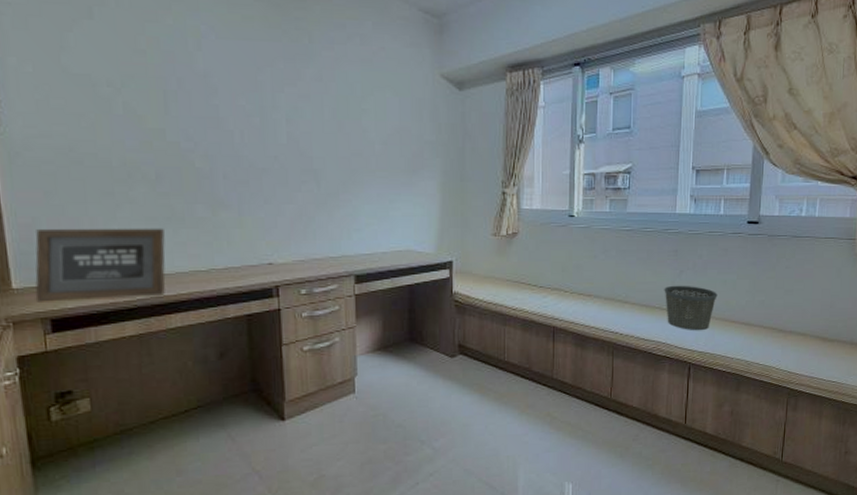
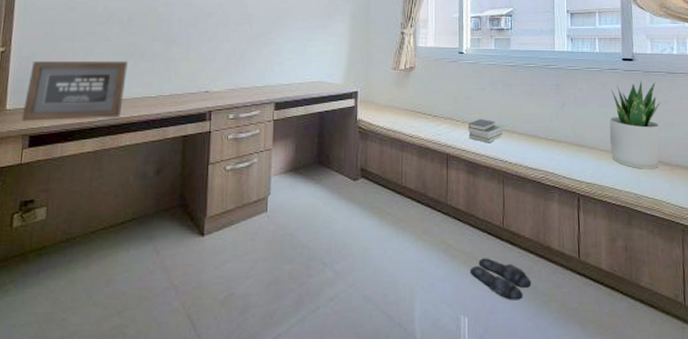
books: none [576,289,616,315] -> present [467,119,504,143]
slippers: none [576,428,636,466] -> present [471,258,531,300]
basket: present [664,285,718,331] -> none [548,117,600,162]
planter: none [726,246,783,337] -> present [609,81,661,169]

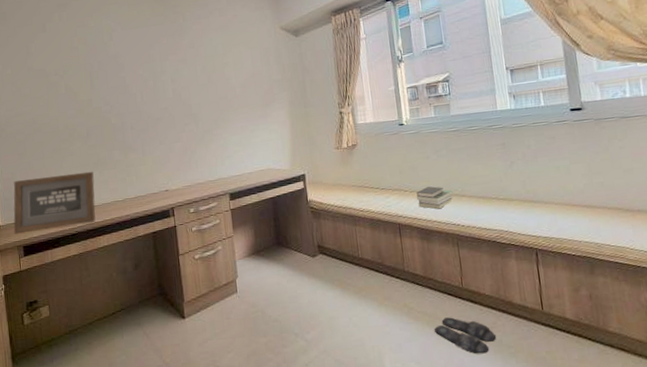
planter: present [609,81,661,169] -> none [561,129,620,219]

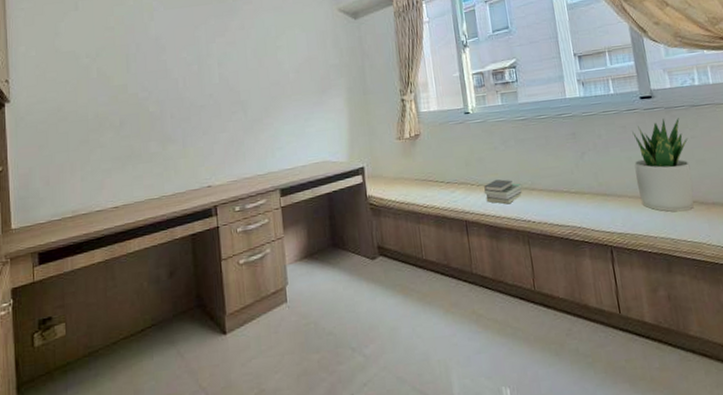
picture frame: present [13,171,96,234] -> none [28,165,127,239]
slippers: present [434,317,496,354] -> none [506,324,572,365]
planter: none [561,129,620,219] -> present [632,118,694,212]

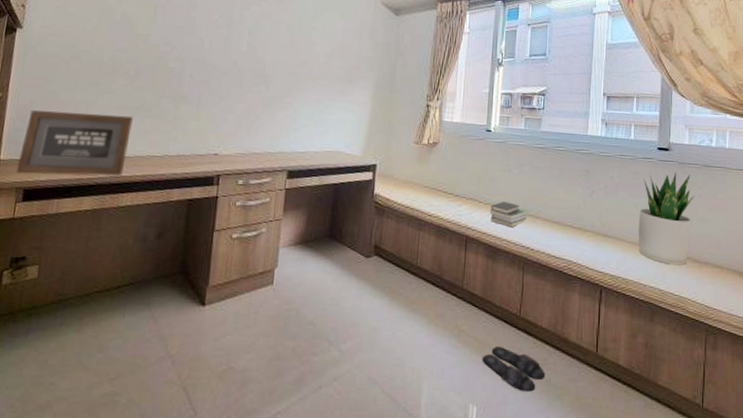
picture frame: none [28,165,127,239] -> present [16,110,133,176]
slippers: none [506,324,572,365] -> present [483,346,545,392]

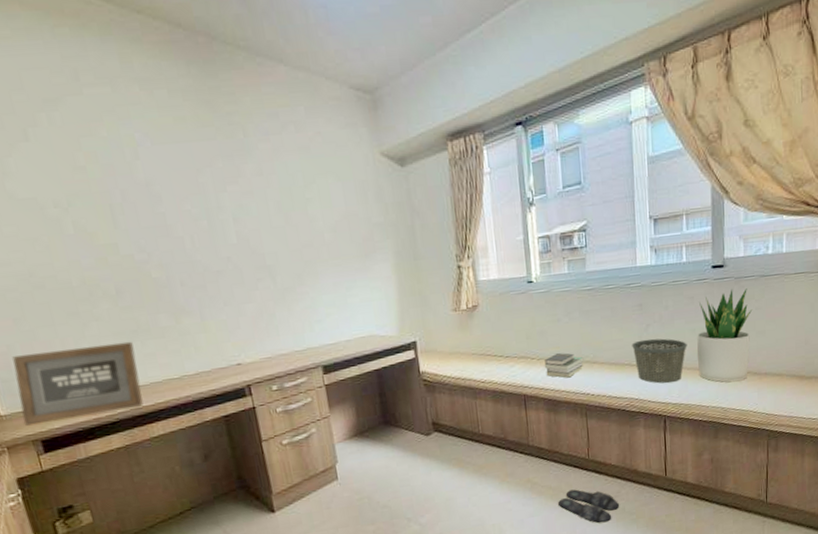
basket: none [575,204,629,254] -> present [632,338,687,384]

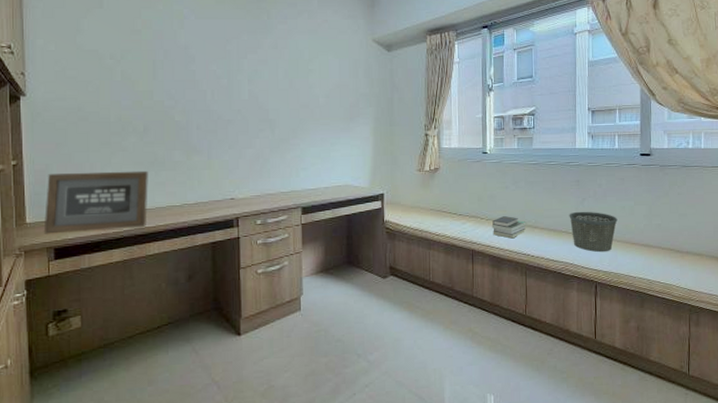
slippers: present [558,489,619,523] -> none [496,343,551,378]
planter: present [697,288,753,383] -> none [626,175,676,257]

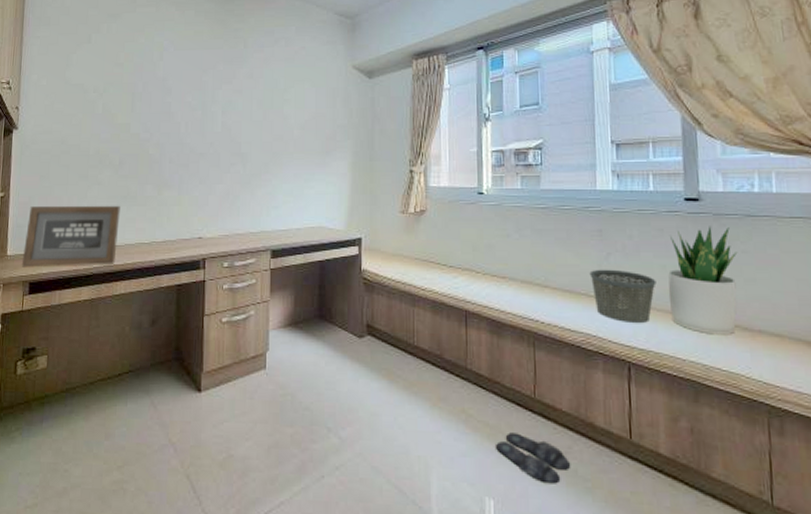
books: present [491,216,527,239] -> none [489,271,534,299]
slippers: none [496,343,551,378] -> present [496,432,570,484]
planter: none [626,175,676,257] -> present [668,226,738,335]

